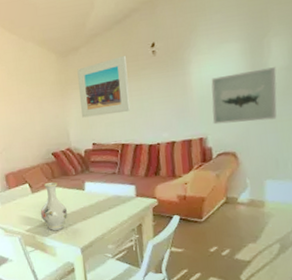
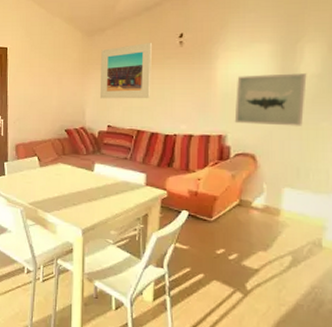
vase: present [40,181,68,230] -> none [45,158,74,208]

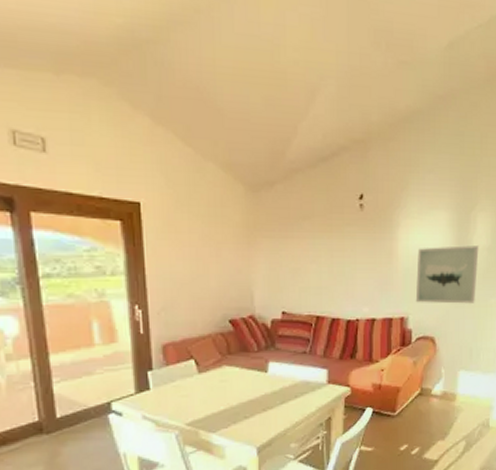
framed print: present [99,43,153,99] -> none [270,204,331,277]

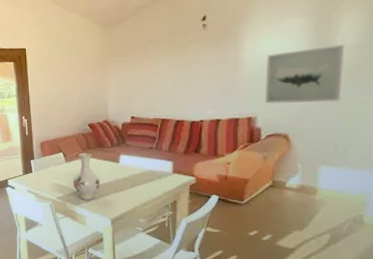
vase: none [207,358,244,424] -> present [72,152,101,200]

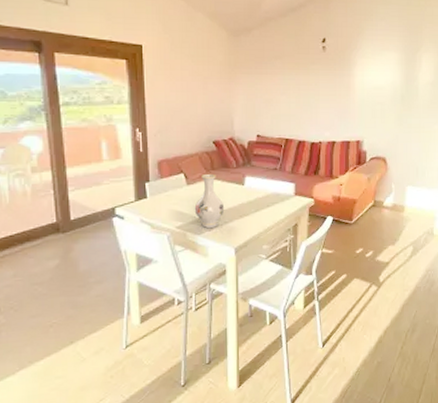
wall art: present [264,45,345,104] -> none [369,81,424,130]

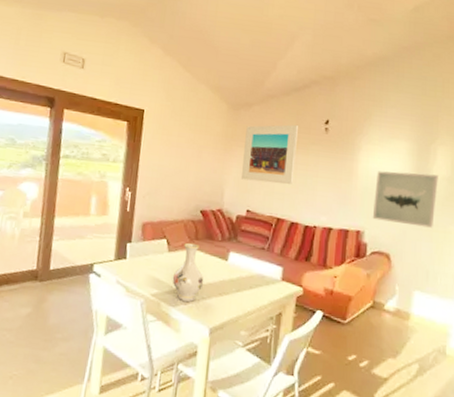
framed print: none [247,46,298,106] -> present [240,124,299,185]
wall art: none [369,81,424,130] -> present [372,171,438,228]

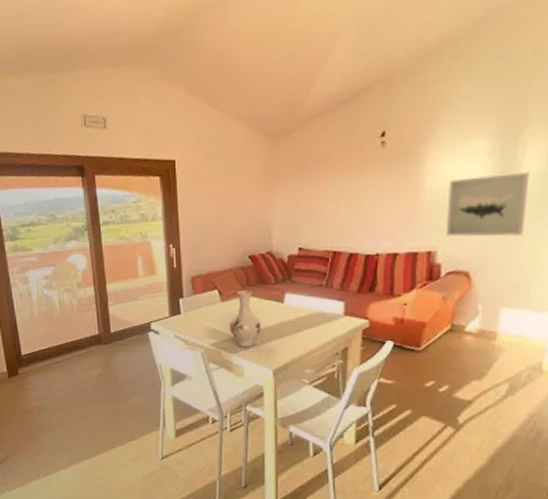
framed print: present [240,124,299,185] -> none [288,145,350,217]

